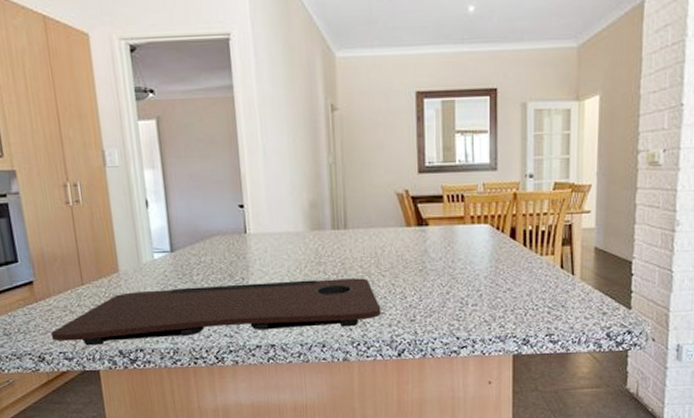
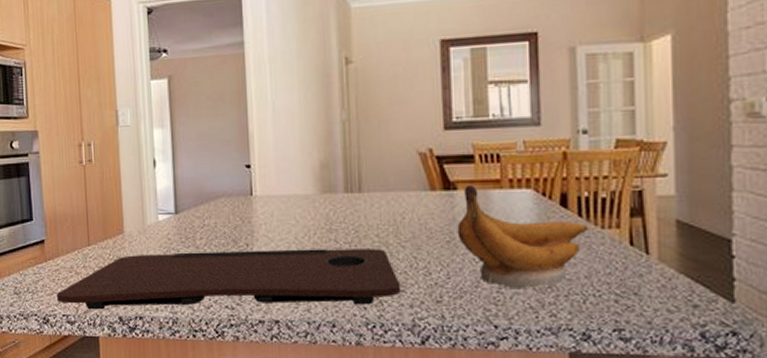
banana: none [428,221,531,307] -> present [457,184,588,290]

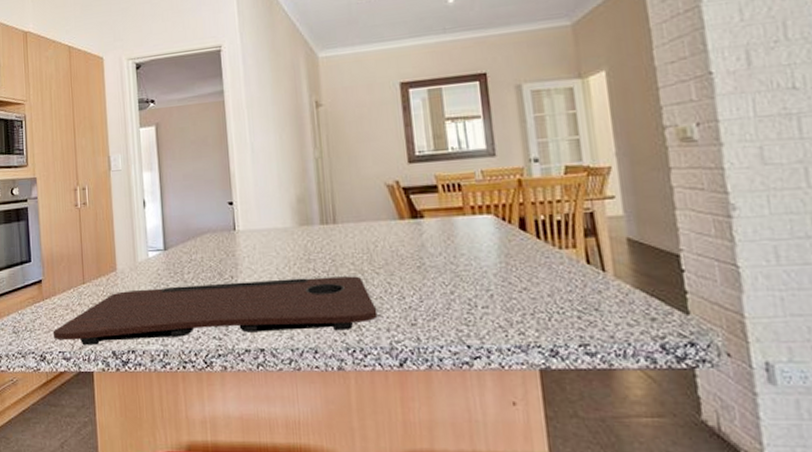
banana: present [457,184,588,290] -> none [426,212,547,310]

